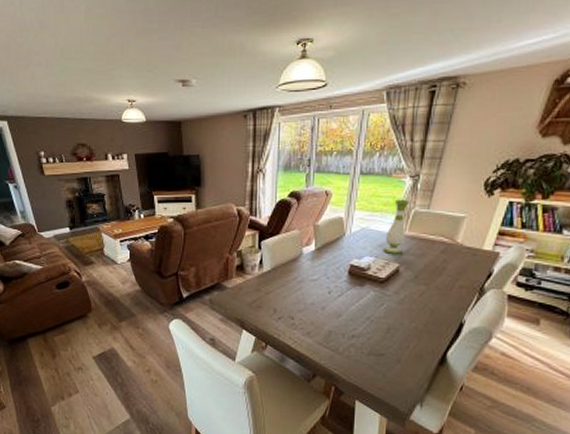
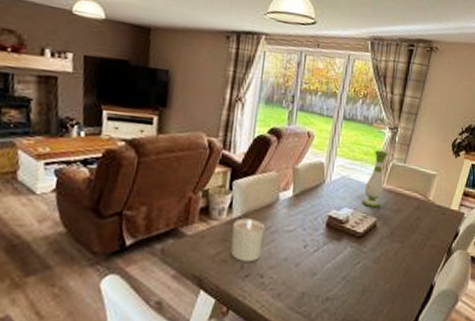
candle: none [264,272,292,307] -> present [230,218,265,262]

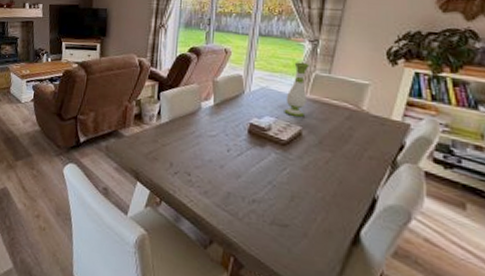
candle: present [230,218,265,262] -> none [160,123,190,161]

